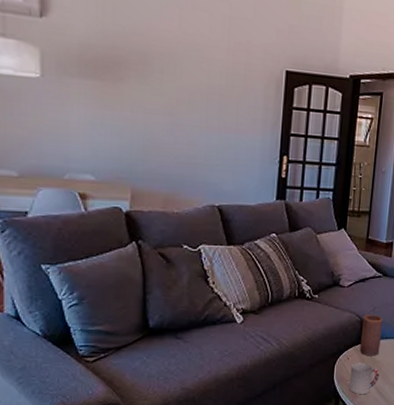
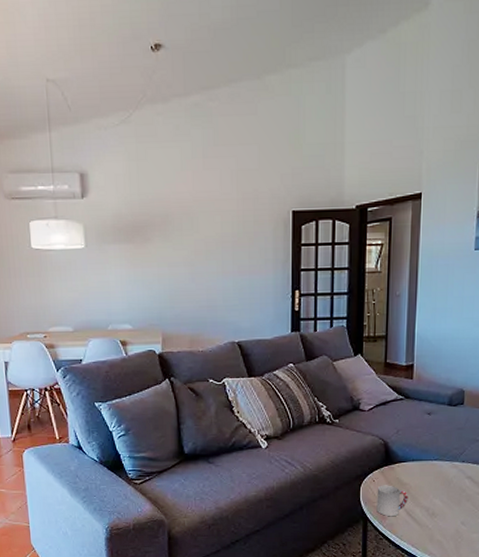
candle: present [359,314,383,356] -> none [385,437,408,479]

